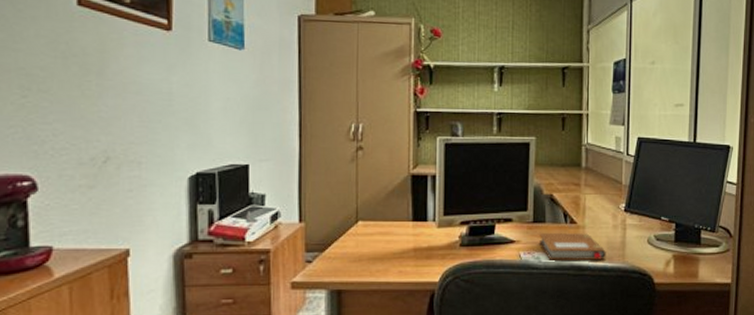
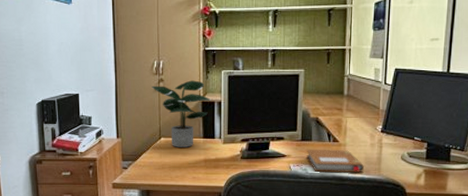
potted plant: none [347,148,422,233] -> present [152,80,210,147]

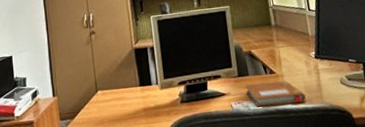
potted plant: present [152,80,210,147] -> none [84,28,143,99]

